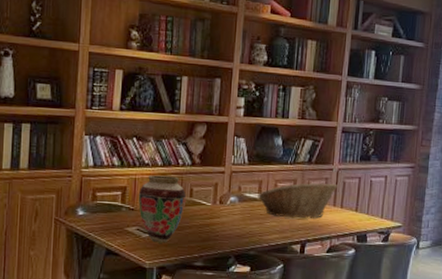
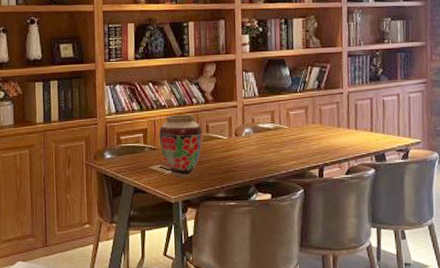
fruit basket: present [257,183,338,219] -> none [271,106,350,144]

